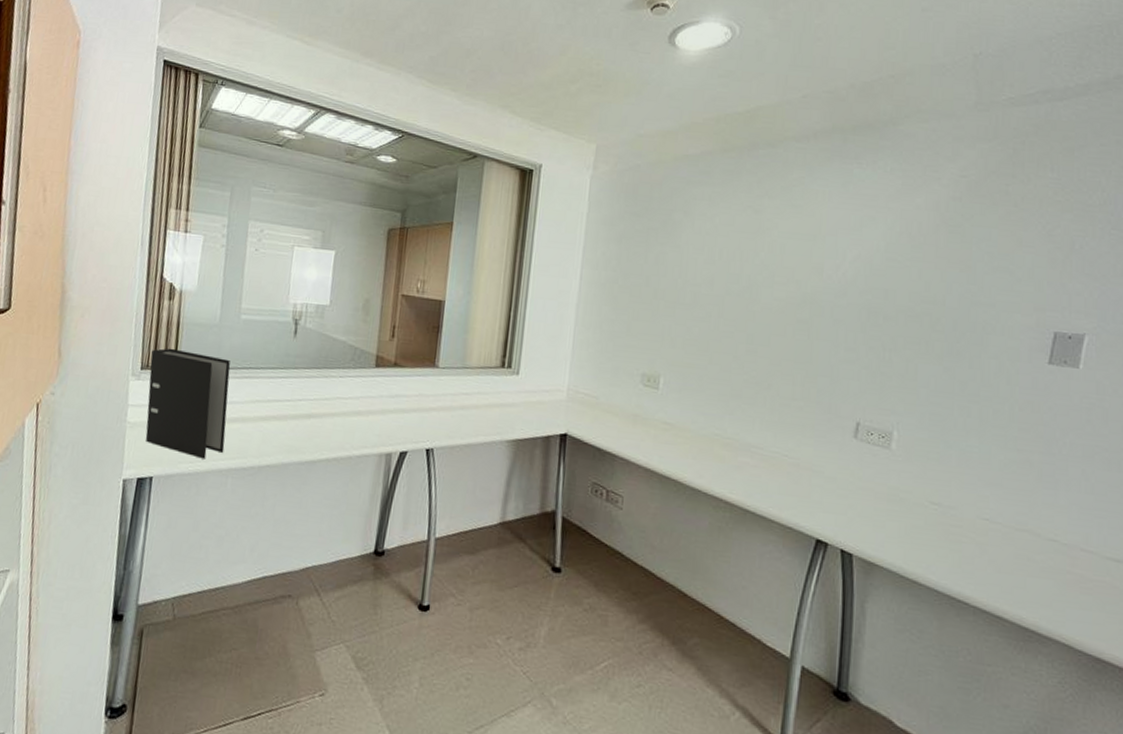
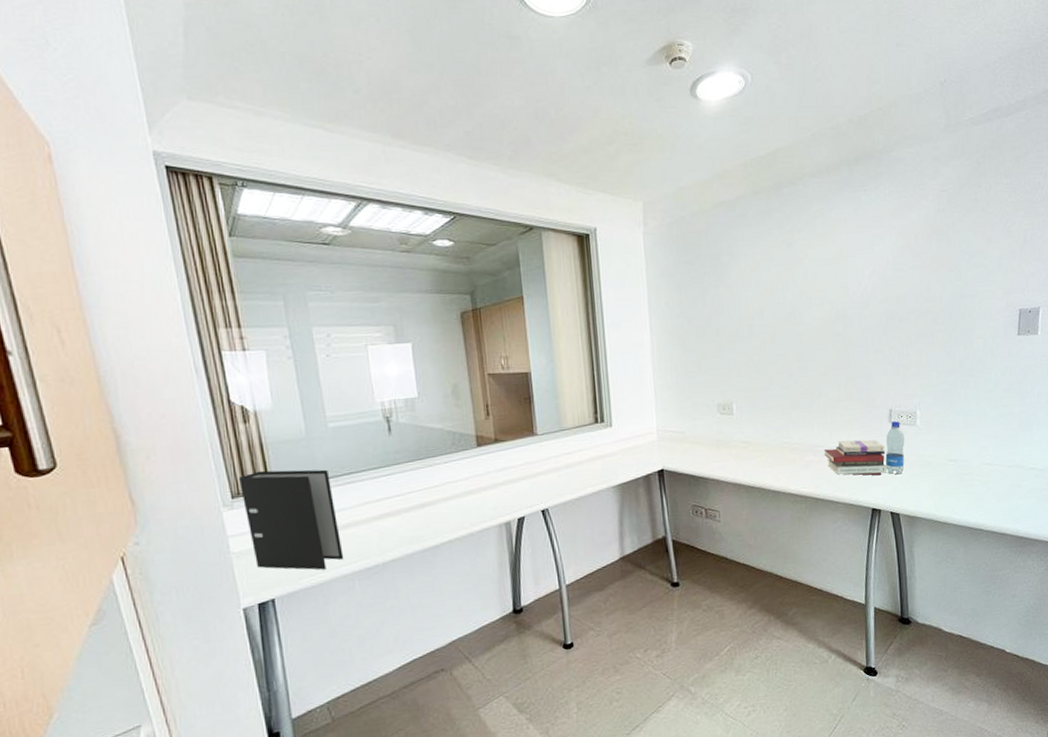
books: none [763,446,844,501] -> present [823,439,888,476]
bottle: none [842,438,873,505] -> present [885,421,905,475]

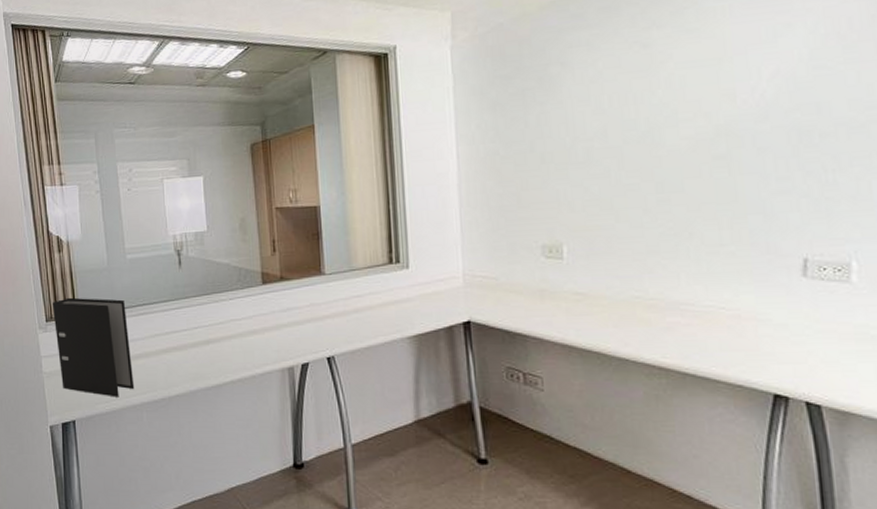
books: present [823,439,888,476] -> none [695,298,801,349]
bottle: present [885,421,905,475] -> none [796,275,831,350]

